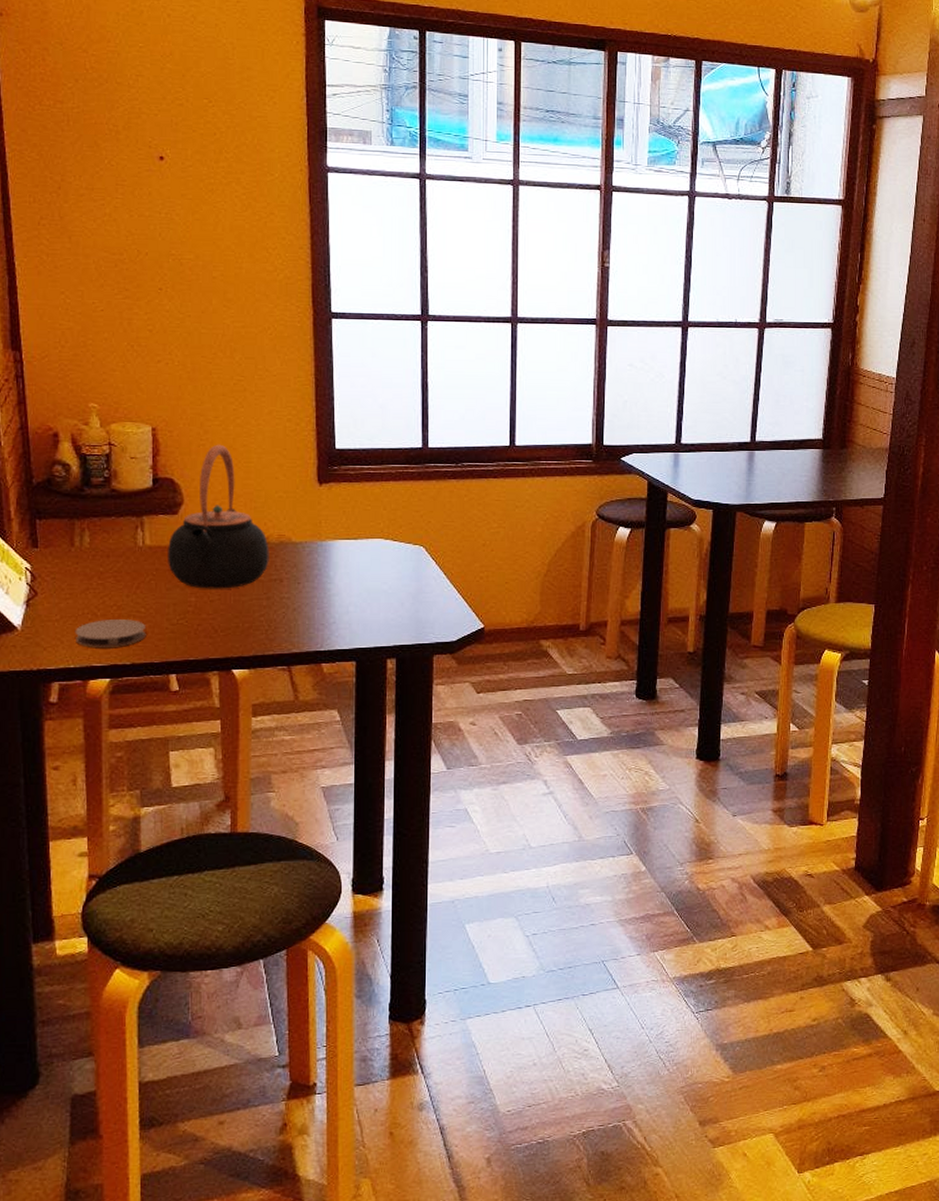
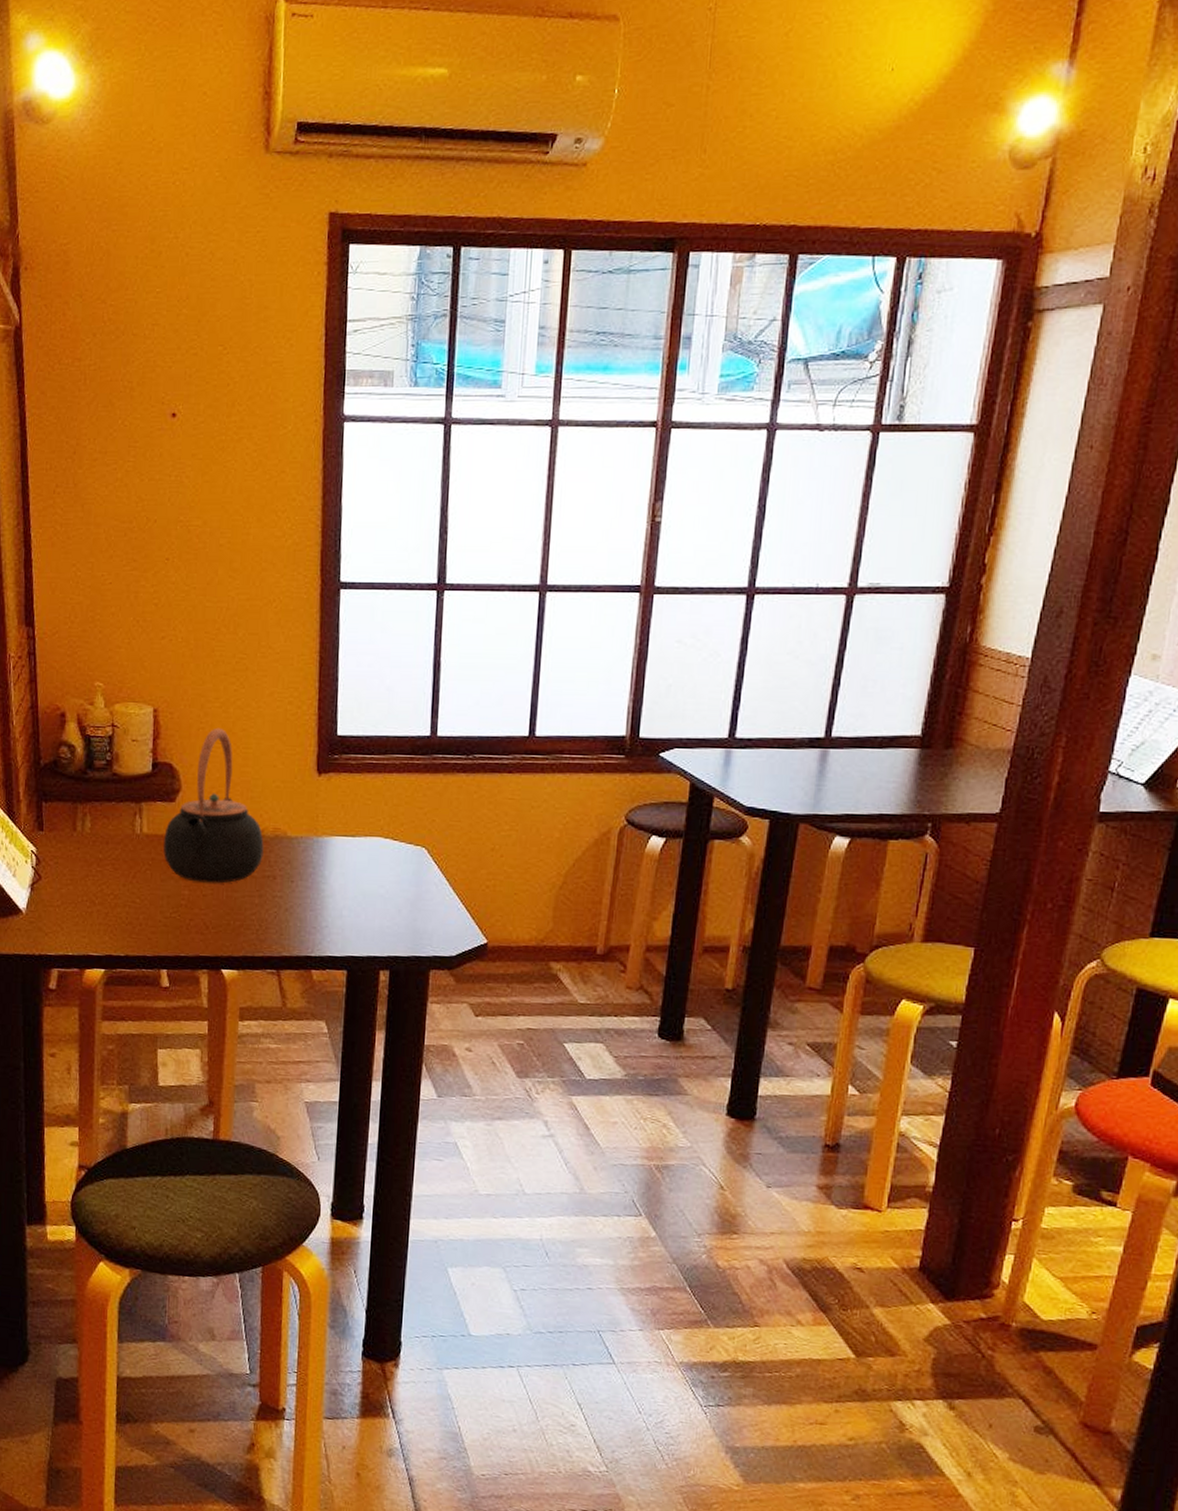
coaster: present [75,619,146,647] -> none [74,908,140,937]

